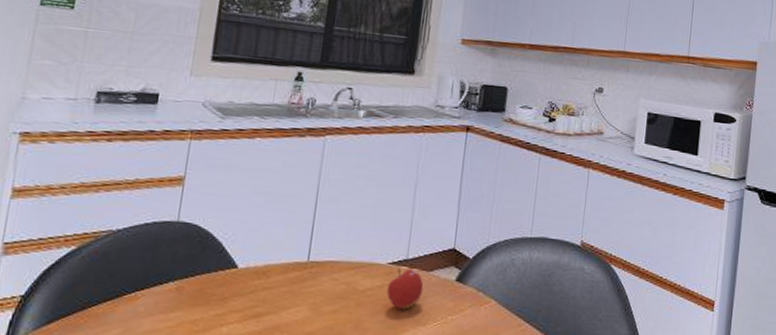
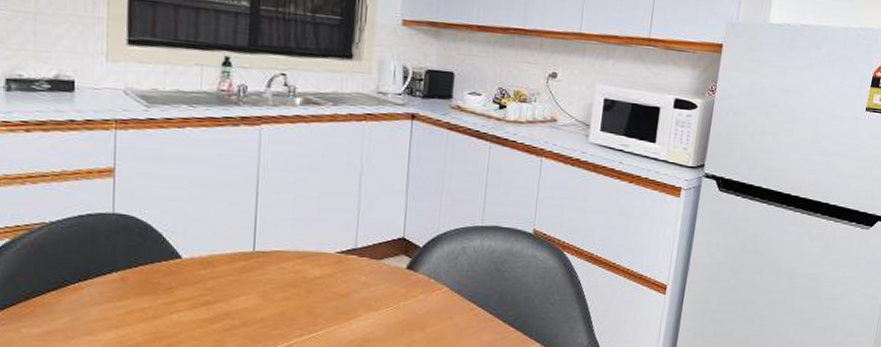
fruit: present [386,268,424,310] -> none [336,257,374,296]

